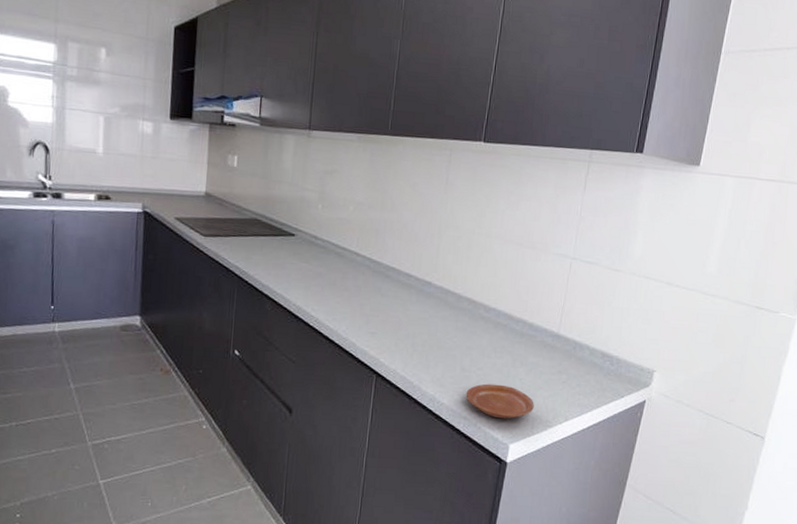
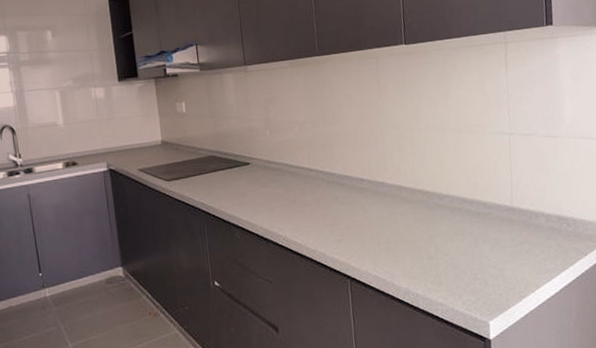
plate: present [465,383,534,419] -> none [437,265,505,299]

